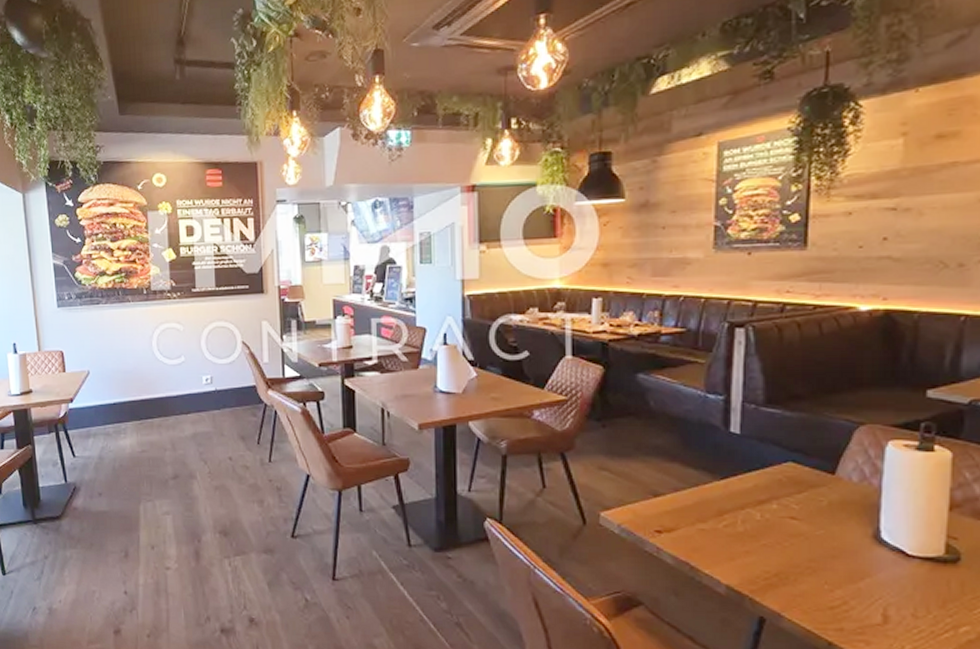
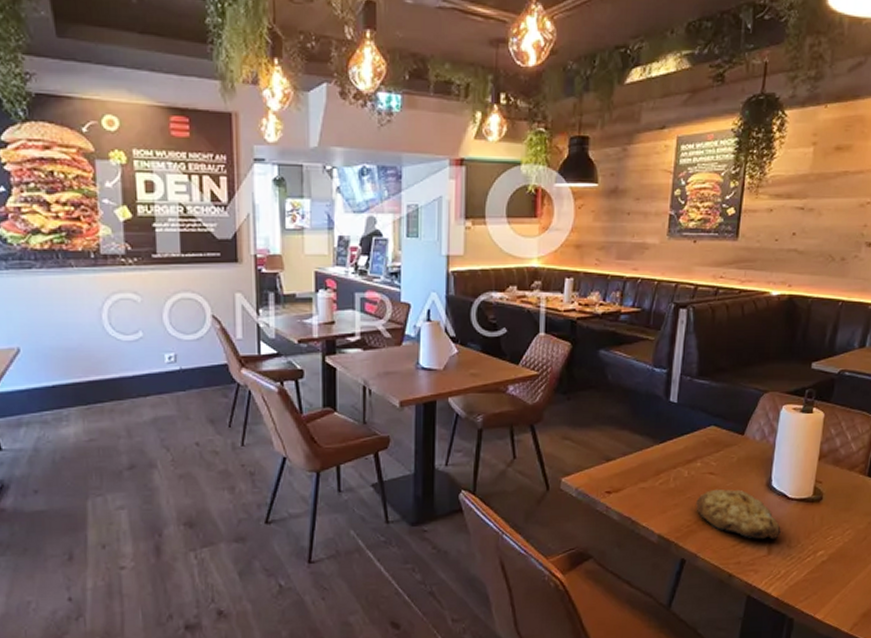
bread roll: none [775,537,900,605] -> present [696,489,781,540]

